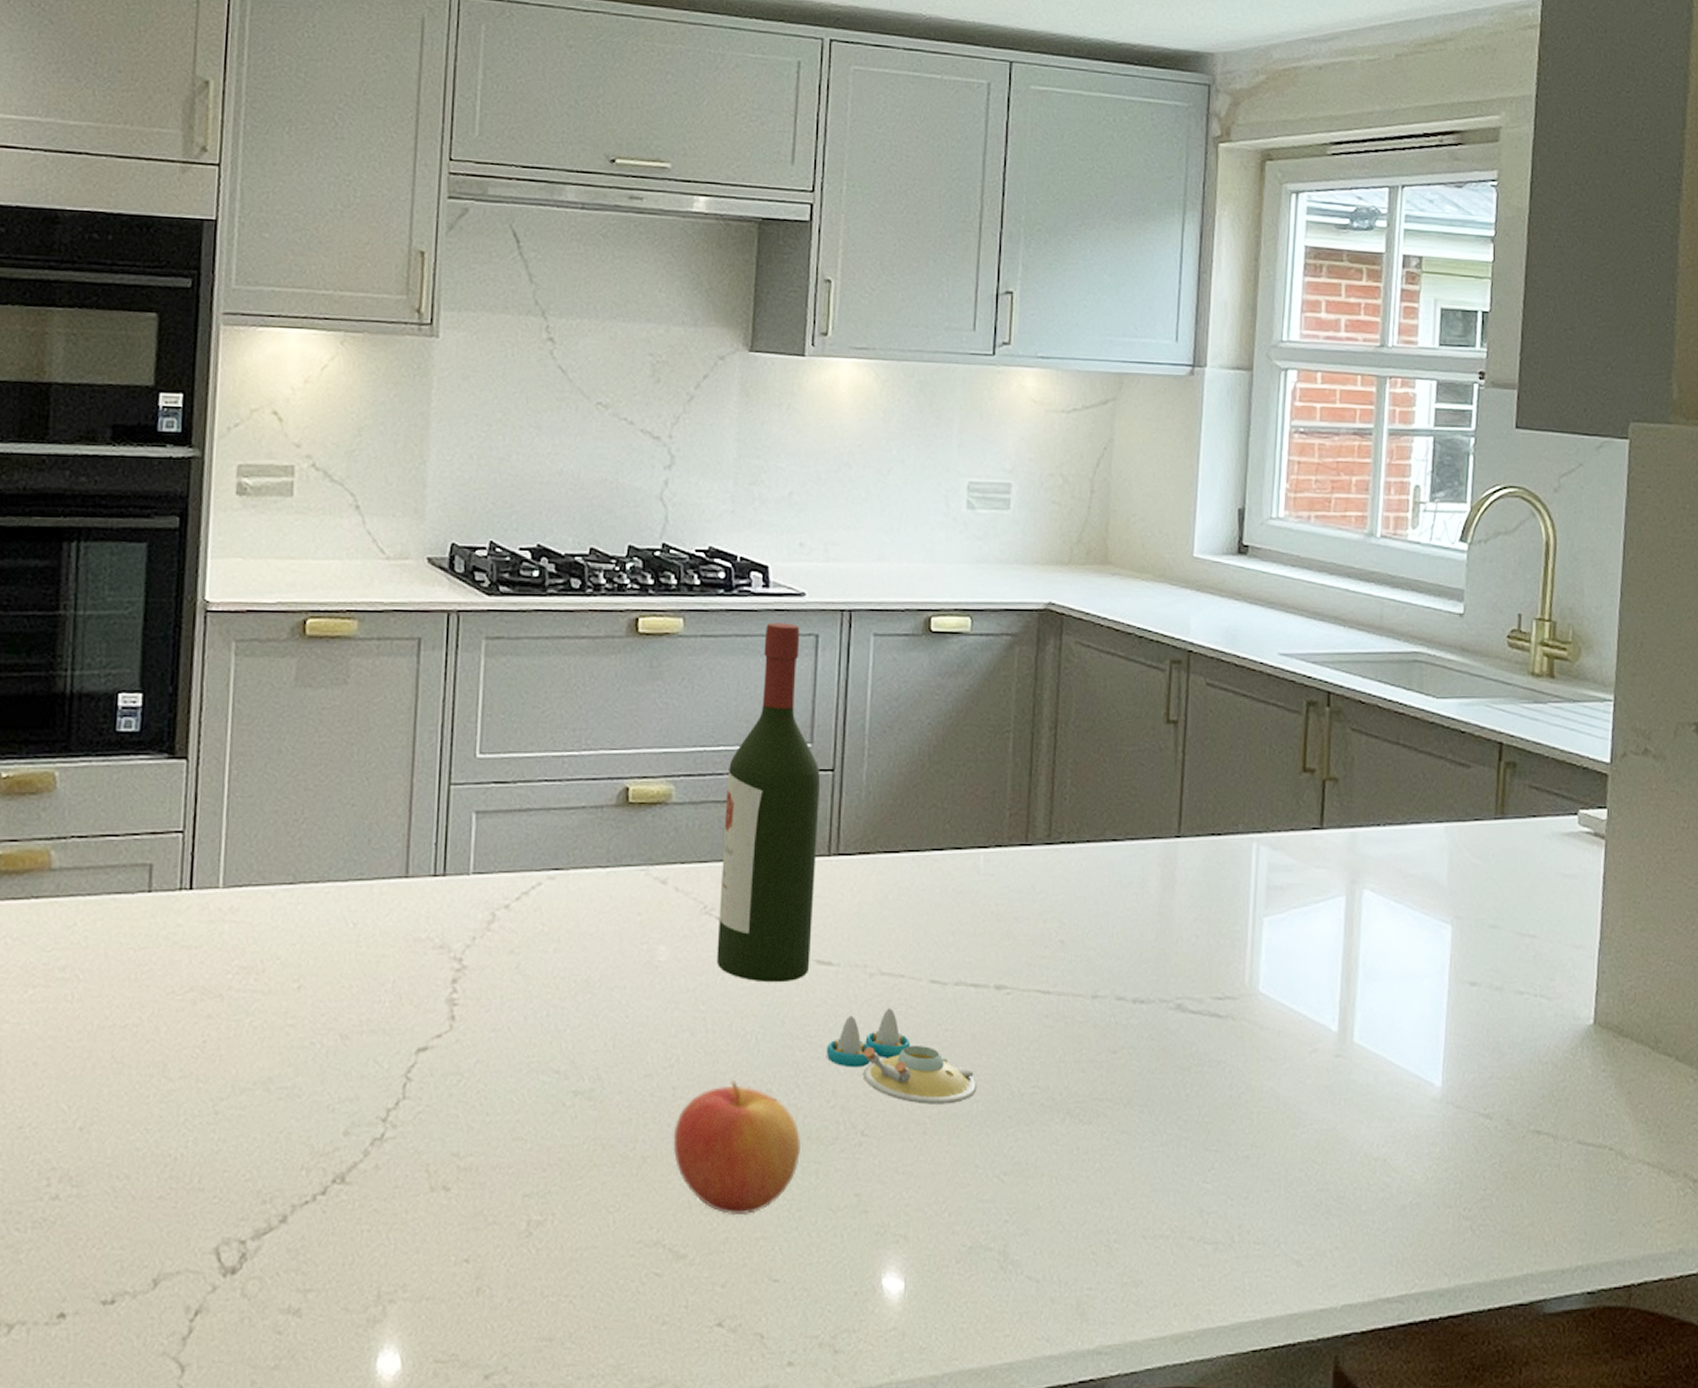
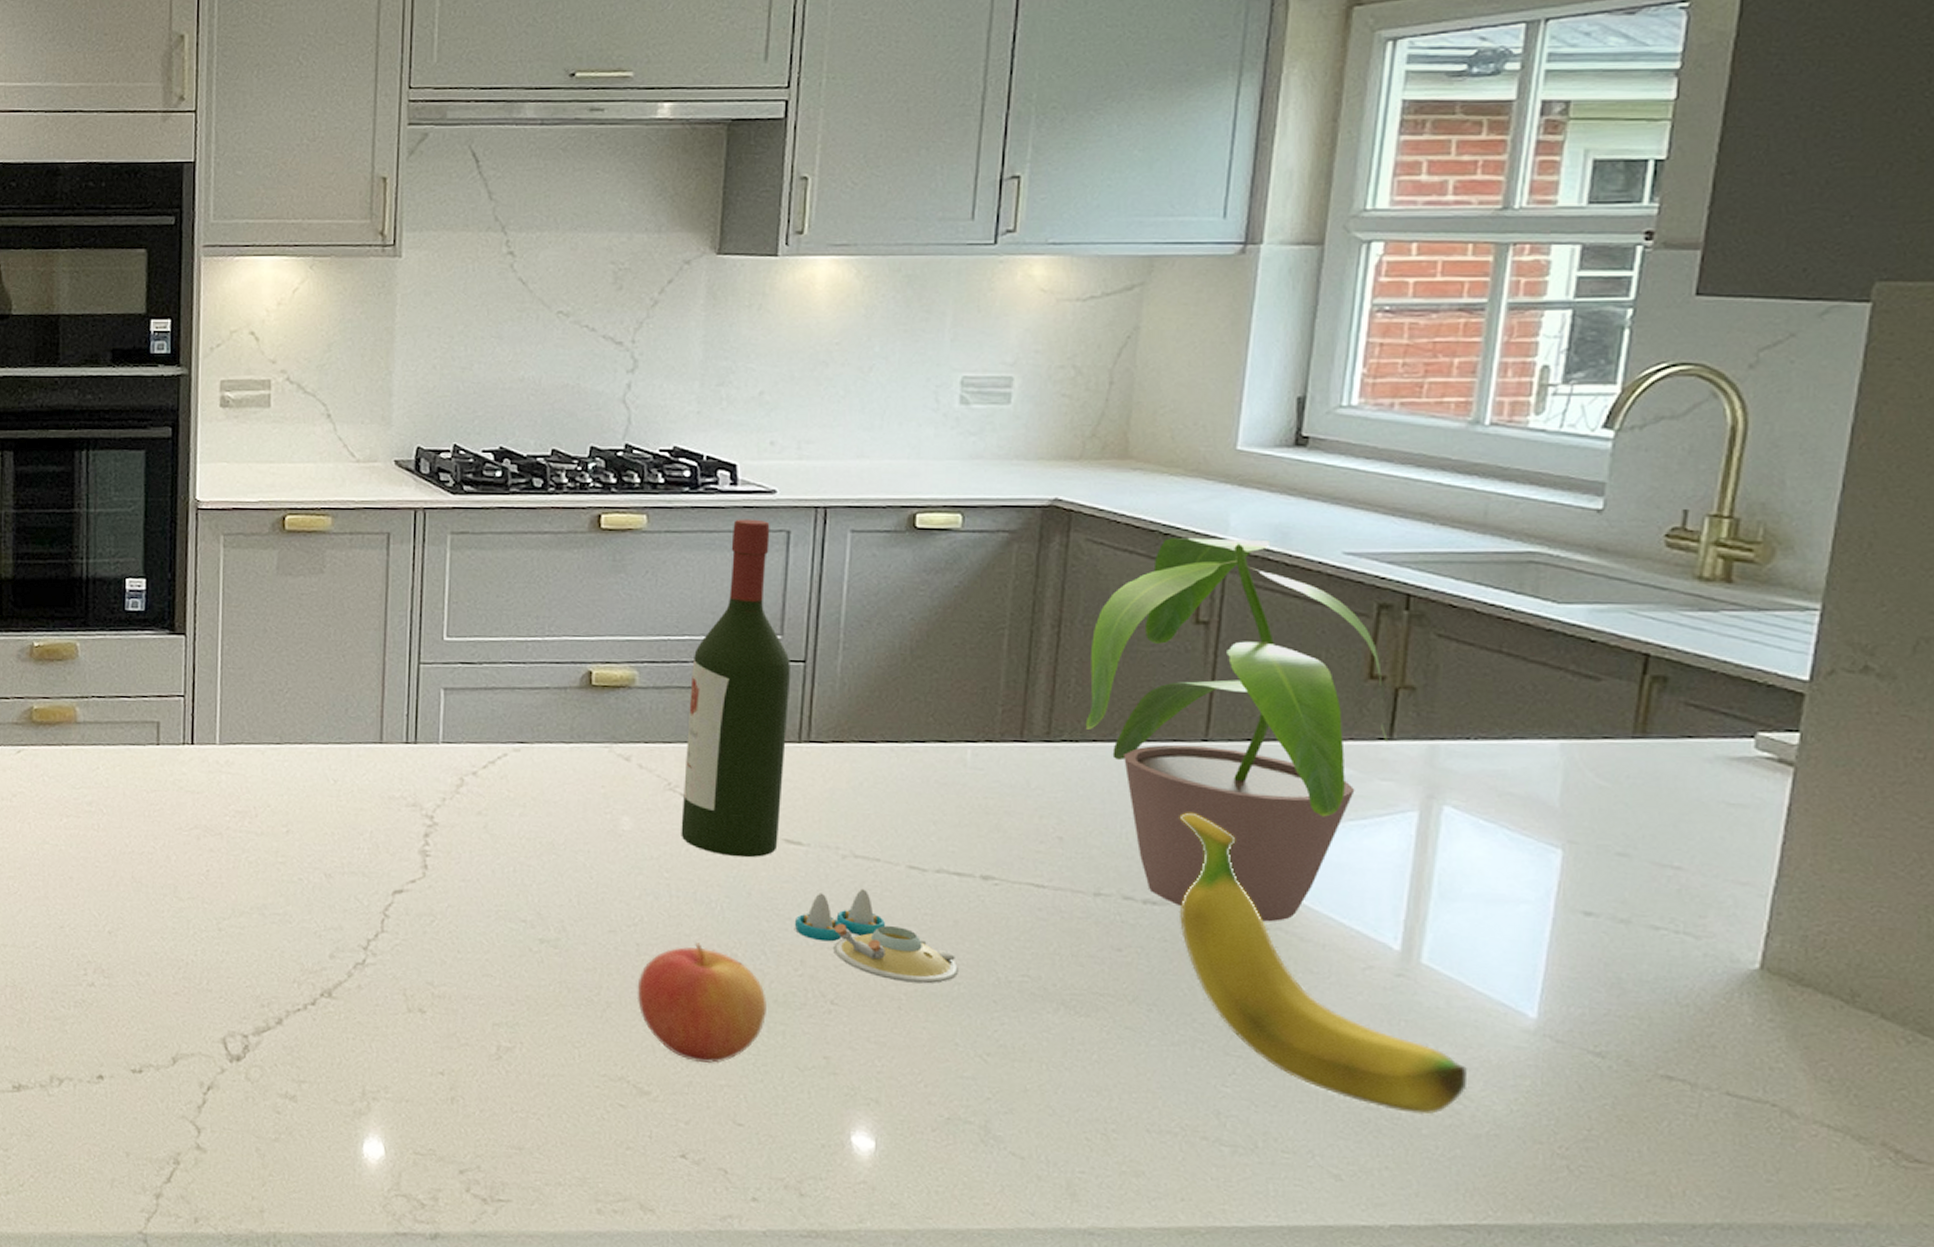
potted plant: none [1080,640,1321,1013] -> present [1085,538,1389,922]
banana: none [1161,908,1393,1191] -> present [1179,812,1467,1115]

